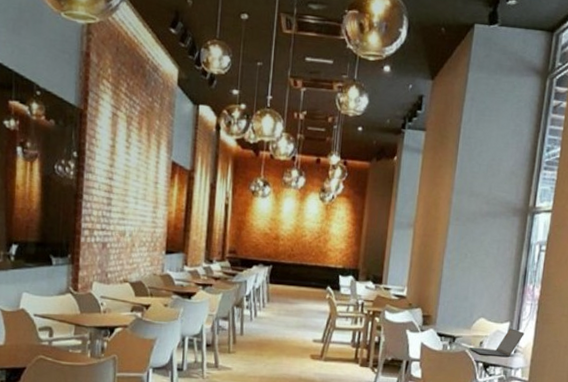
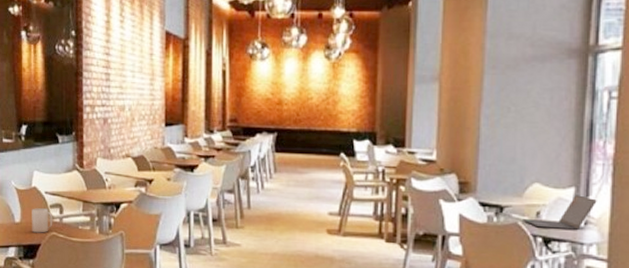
mug: none [17,330,41,356] -> present [32,208,53,233]

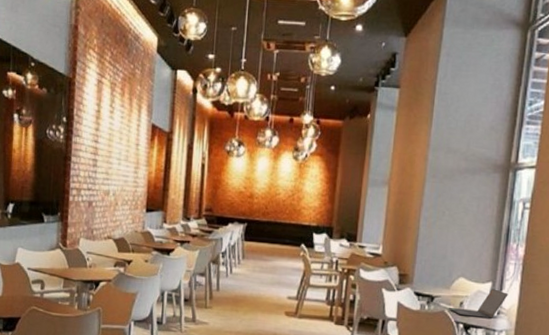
mug: present [32,208,53,233] -> none [12,283,34,307]

